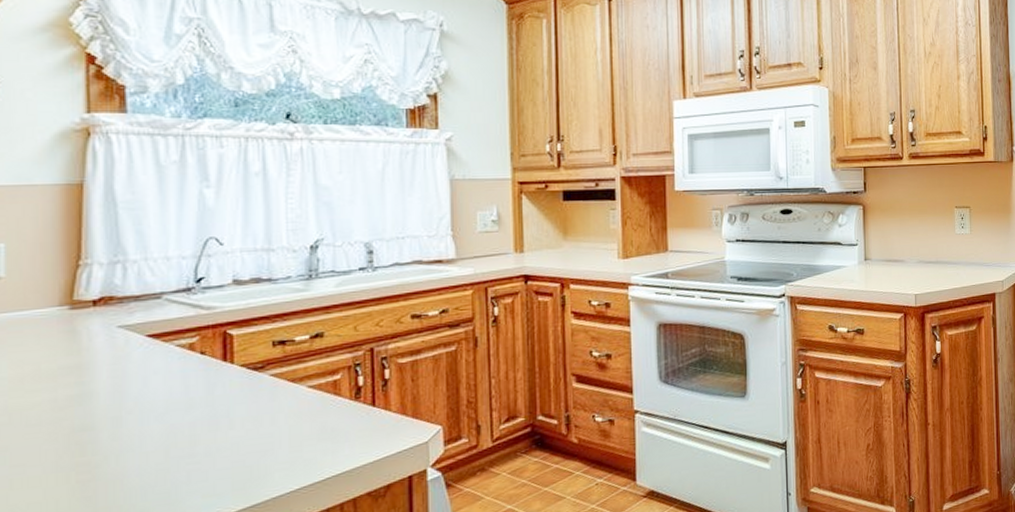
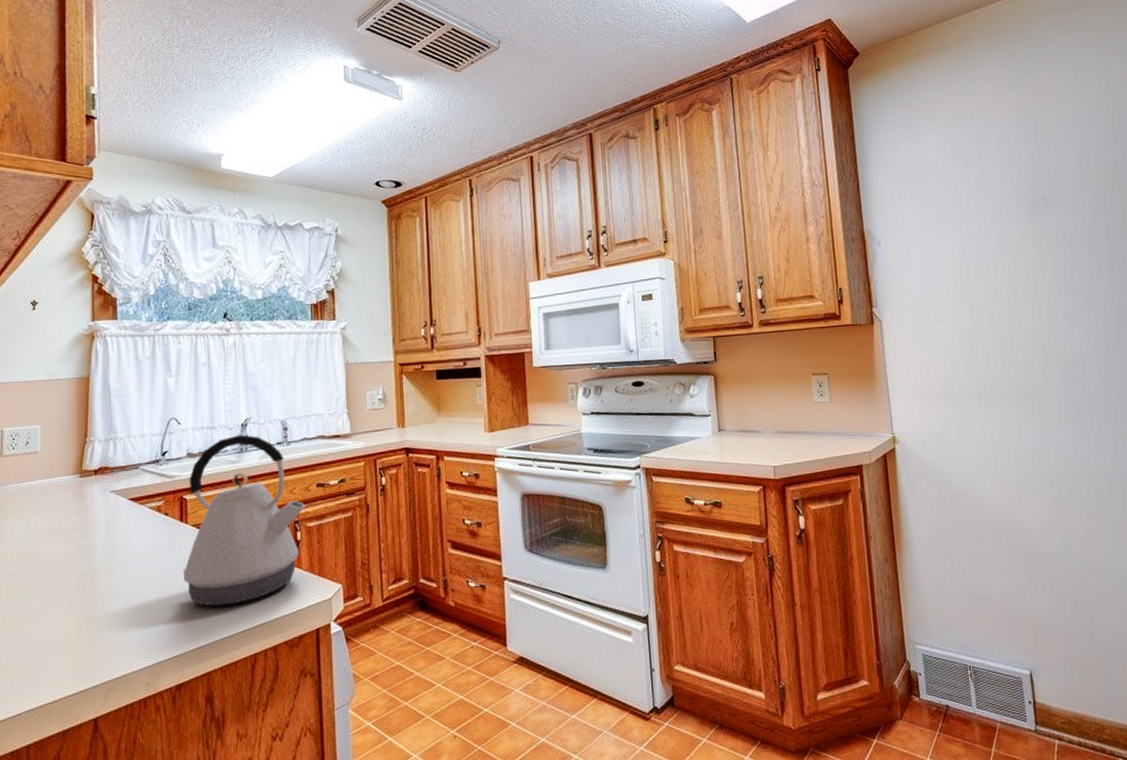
kettle: none [226,258,397,459] -> present [182,434,306,606]

